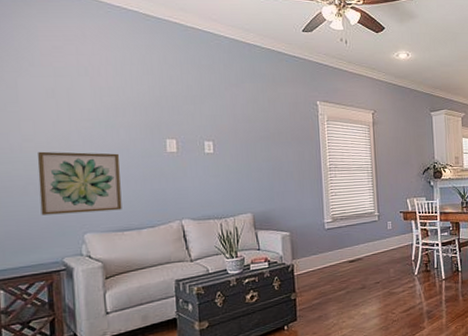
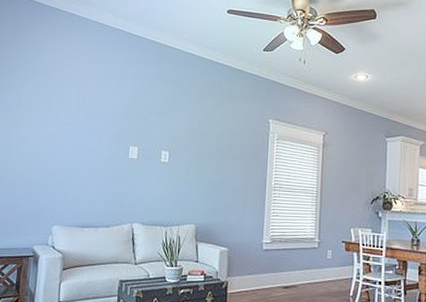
wall art: present [37,151,122,216] -> none [22,149,90,208]

